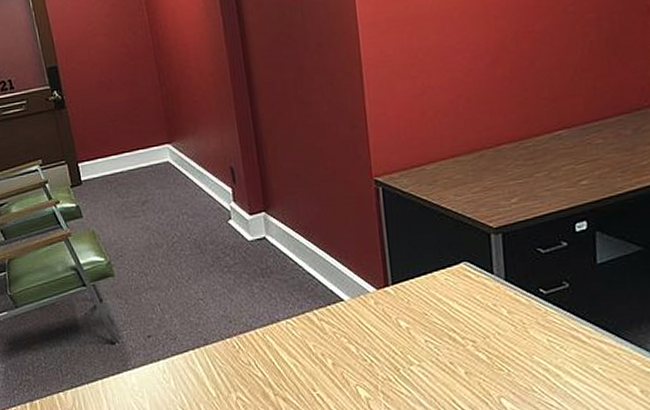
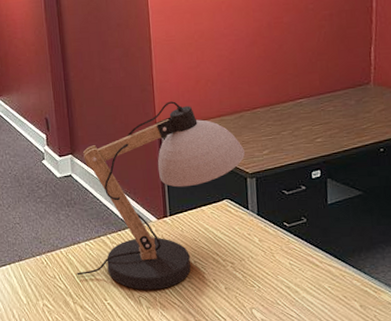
desk lamp: none [277,139,488,377] -> present [77,101,246,290]

